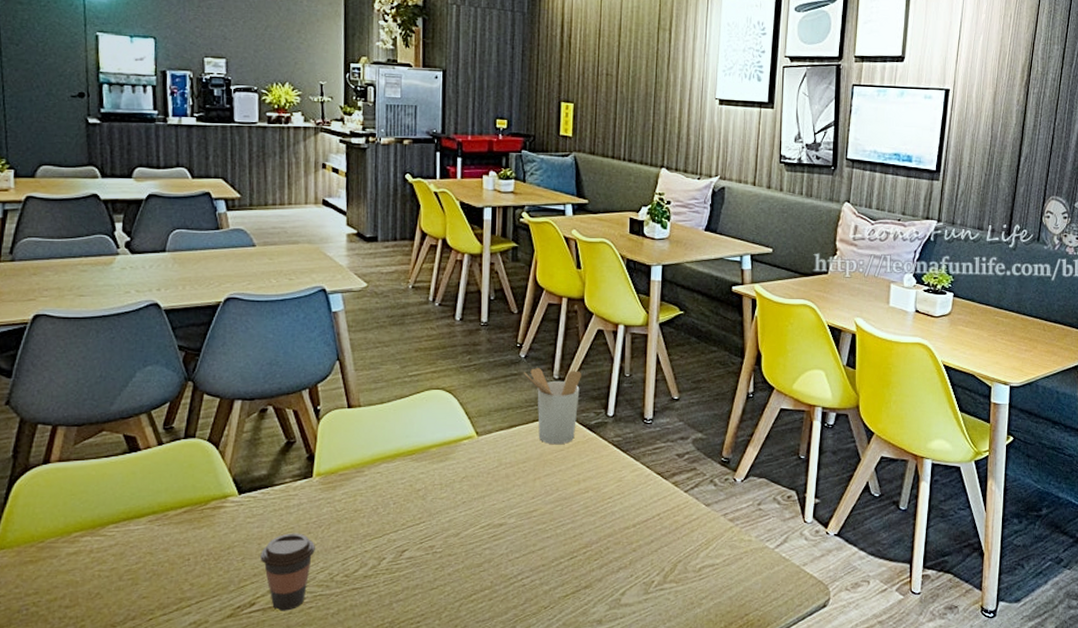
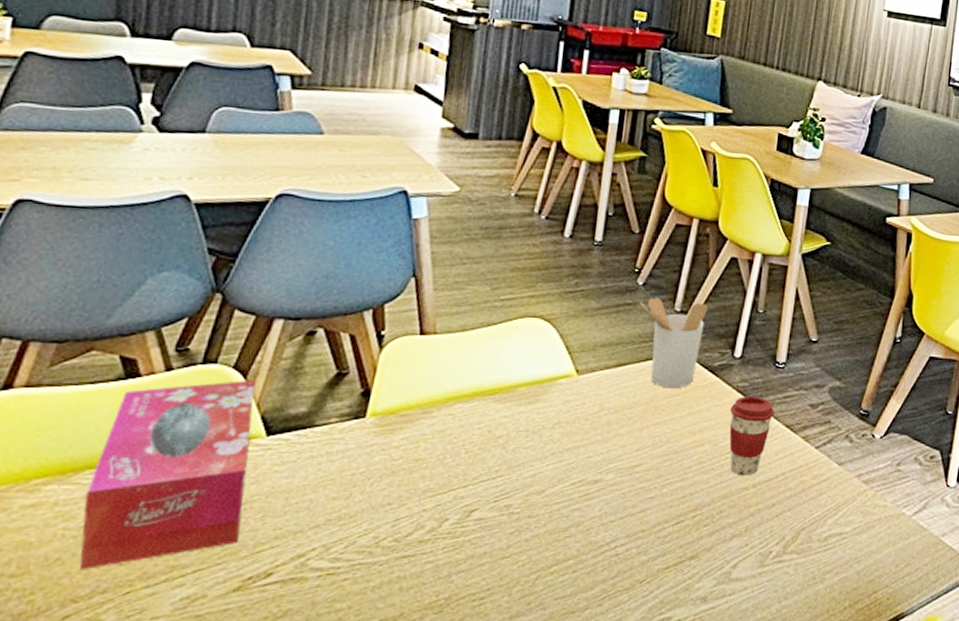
tissue box: none [111,449,228,603] -> present [79,379,256,571]
coffee cup: present [260,533,315,611] -> none [286,486,360,584]
coffee cup: none [608,448,646,517] -> present [729,395,775,476]

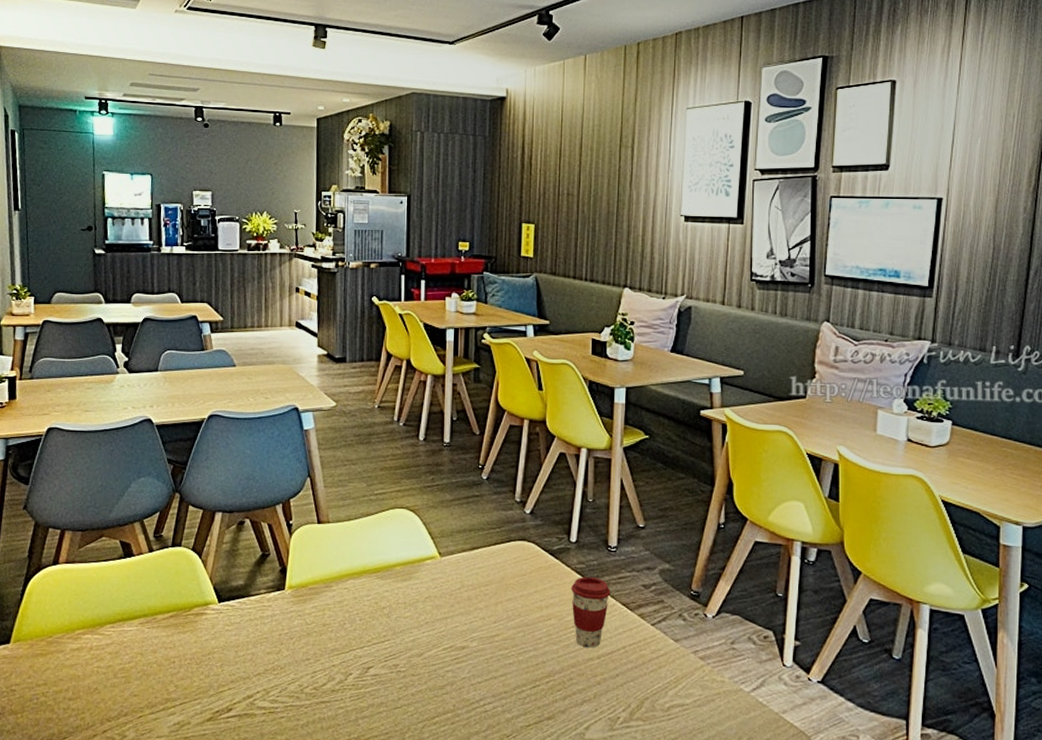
tissue box: present [79,379,256,571] -> none [108,559,208,698]
utensil holder: present [640,298,708,389] -> none [486,490,543,569]

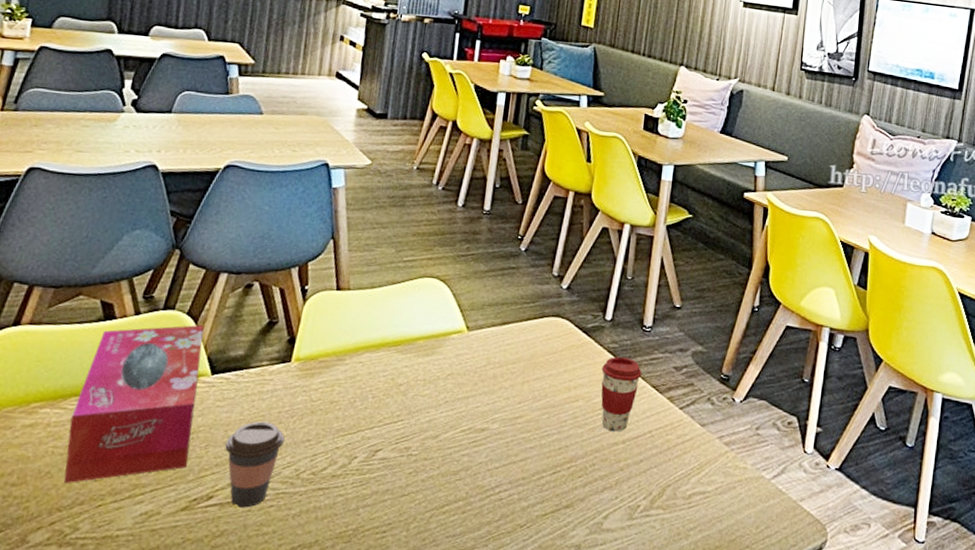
tissue box: none [108,559,208,698] -> present [63,324,204,484]
coffee cup: none [237,643,287,719] -> present [225,421,285,508]

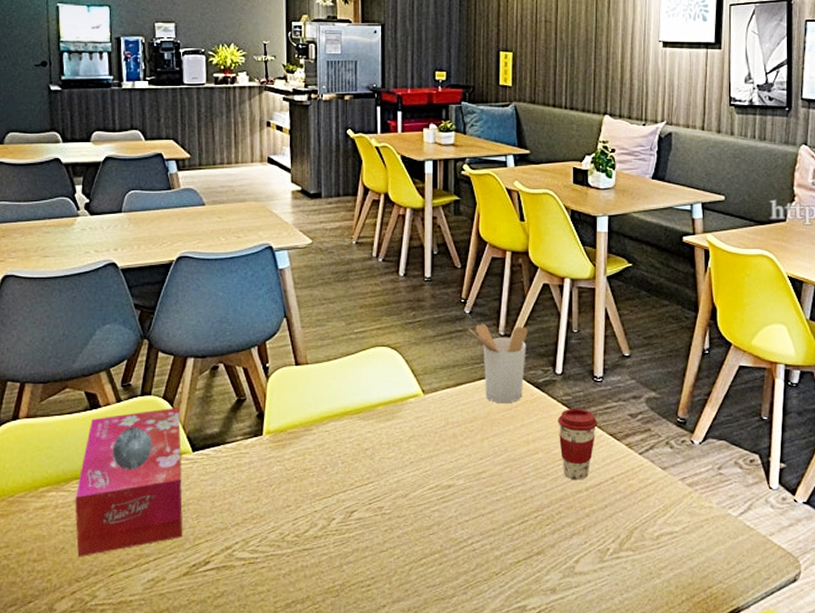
coffee cup: present [225,421,285,508] -> none [214,491,266,570]
utensil holder: none [522,263,582,347] -> present [469,324,528,404]

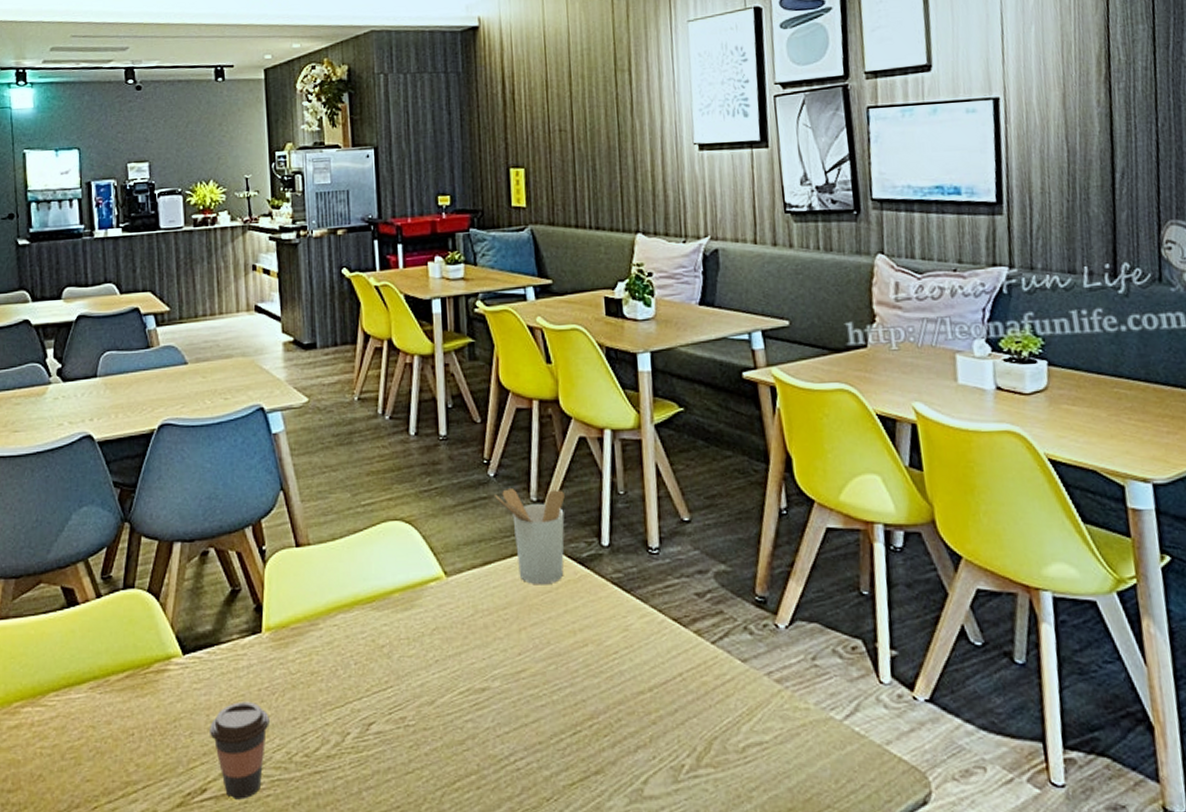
tissue box: present [75,407,183,558] -> none [53,601,175,787]
coffee cup: none [214,491,266,570] -> present [210,701,269,800]
coffee cup: present [558,408,598,480] -> none [608,587,658,679]

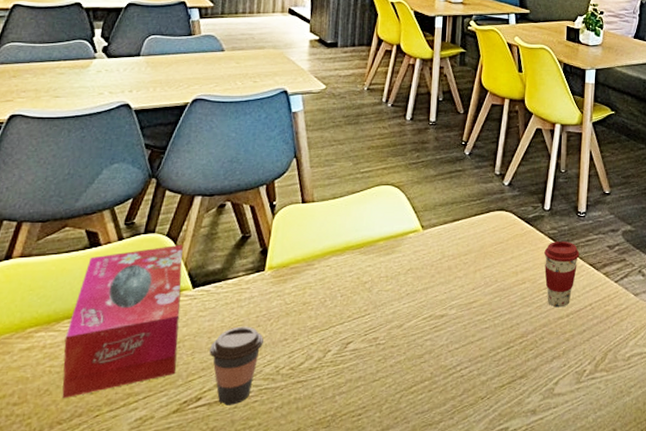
tissue box: none [53,601,175,787] -> present [62,244,183,399]
utensil holder: present [495,489,565,585] -> none [468,164,521,238]
coffee cup: none [608,587,658,679] -> present [544,240,580,308]

